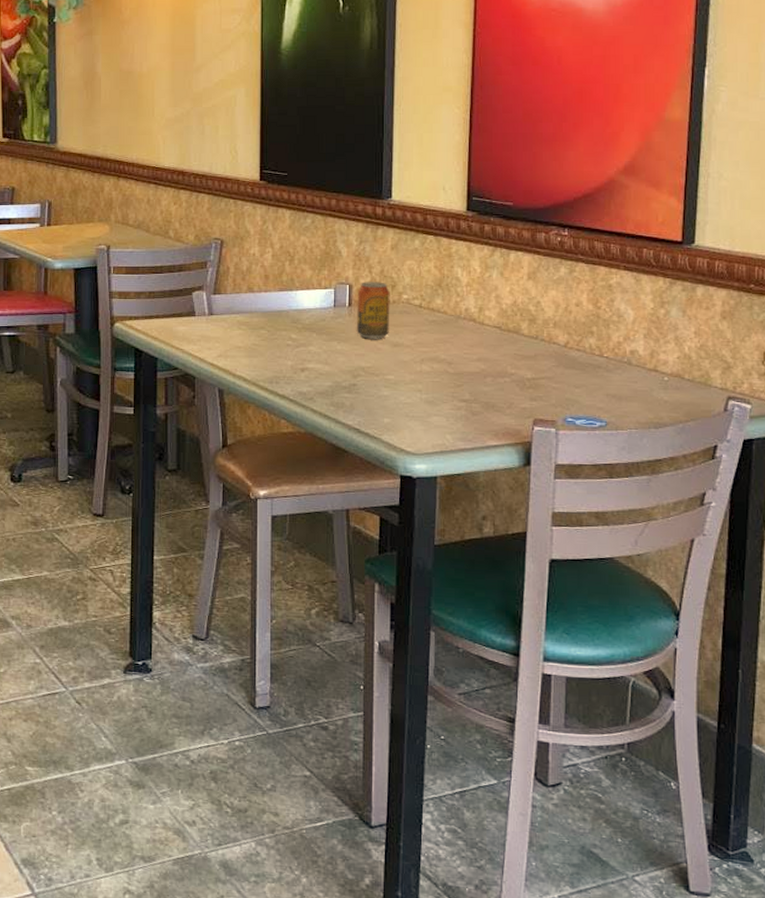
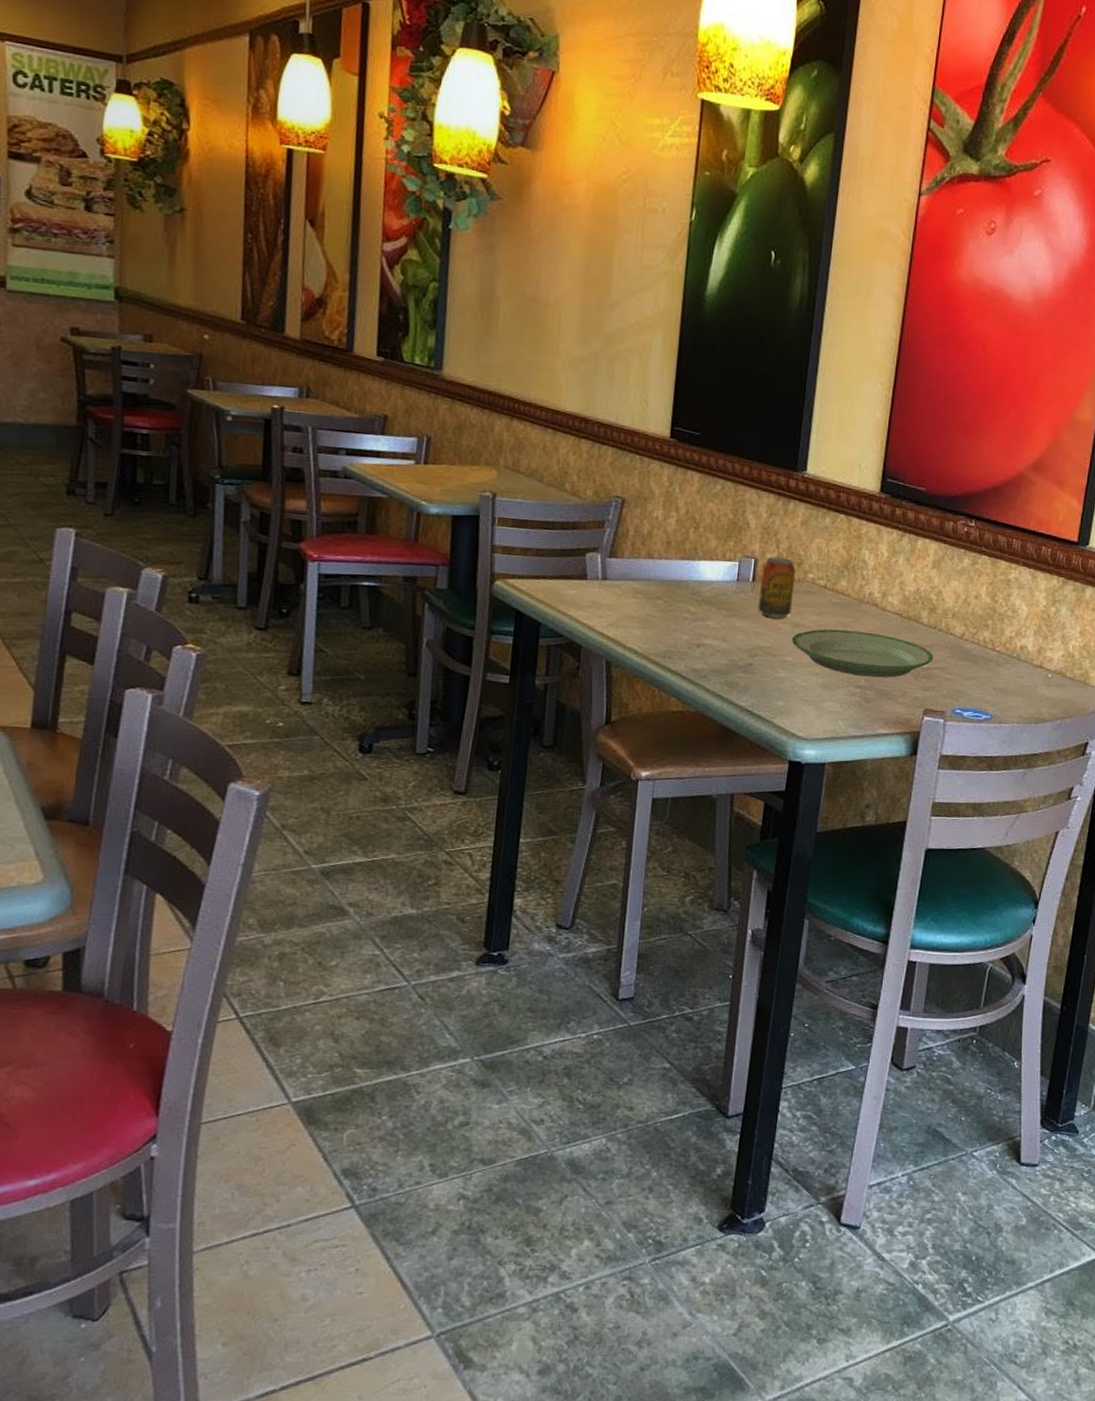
plate: none [392,346,538,391] -> present [791,629,934,678]

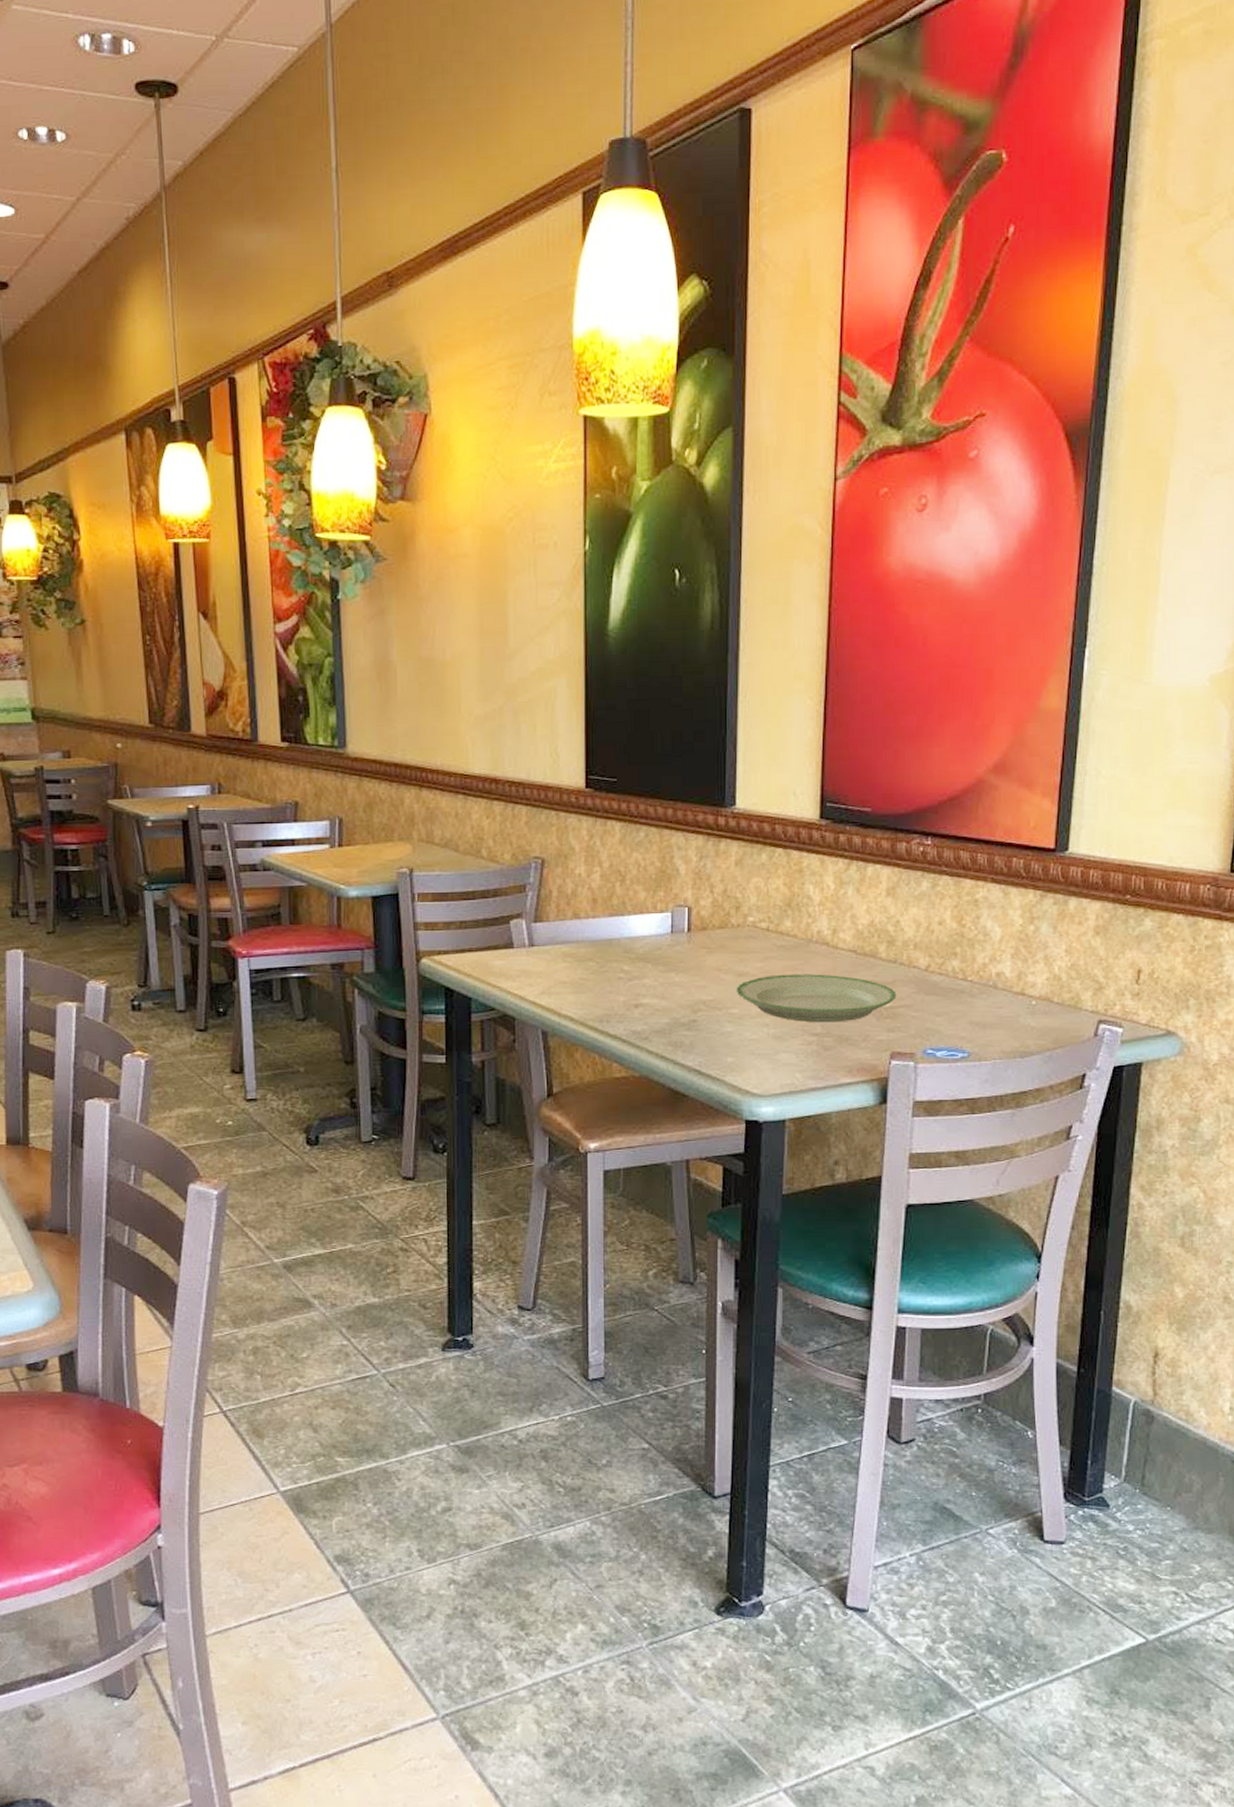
beverage can: present [757,557,796,618] -> none [696,903,734,968]

